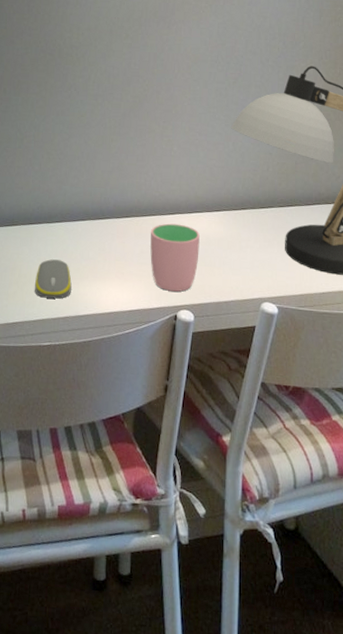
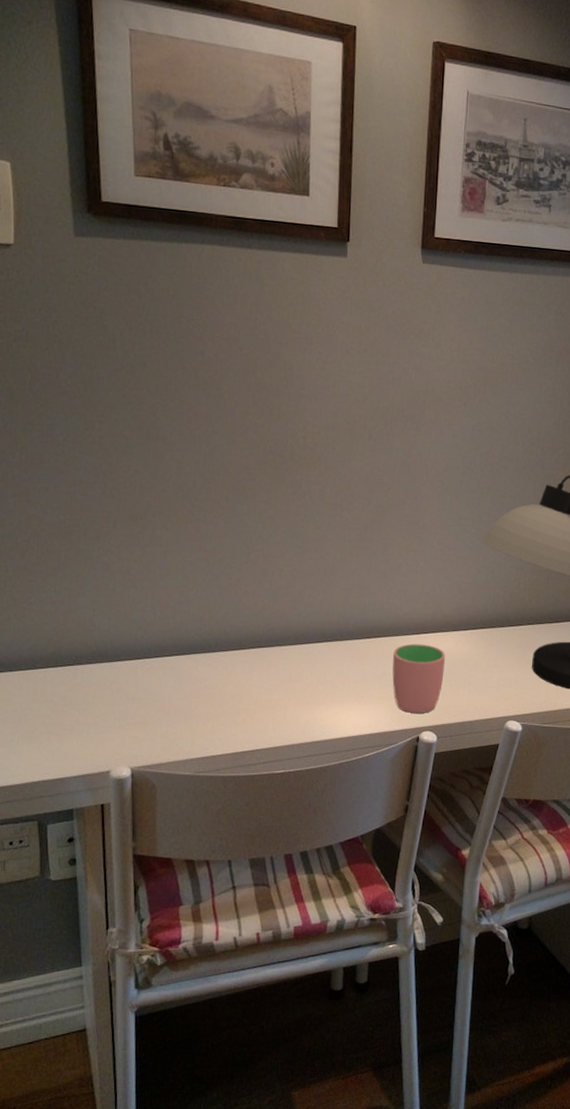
computer mouse: present [34,259,72,299] -> none [265,684,307,725]

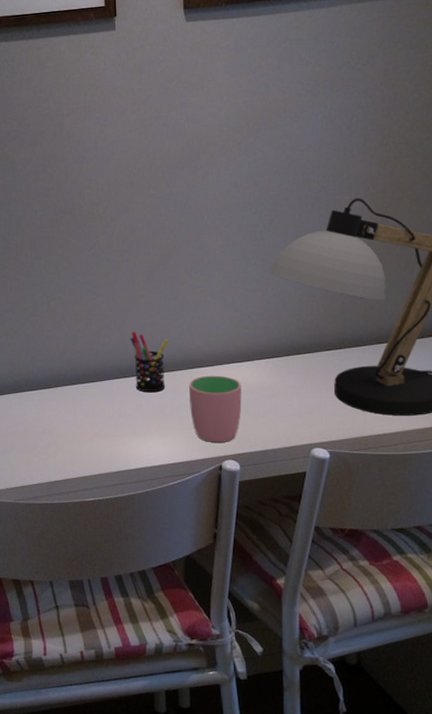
pen holder: none [336,593,377,659] -> present [130,332,169,393]

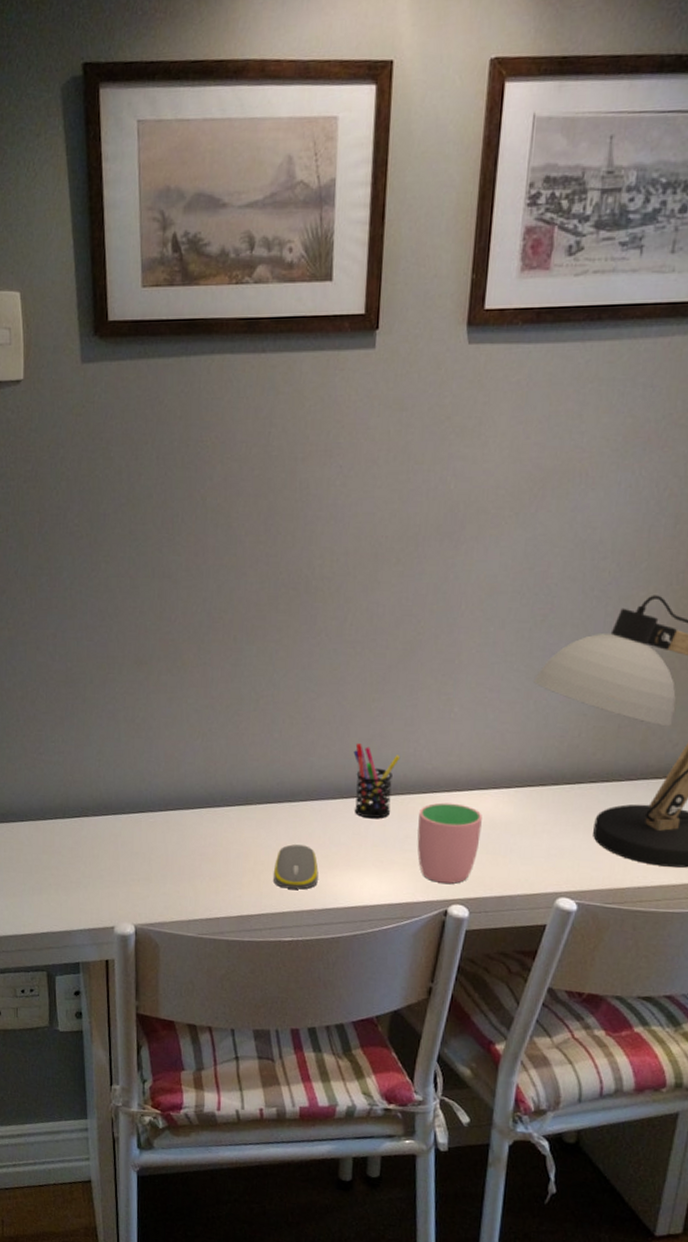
computer mouse: none [73,419,111,456] -> present [273,844,319,890]

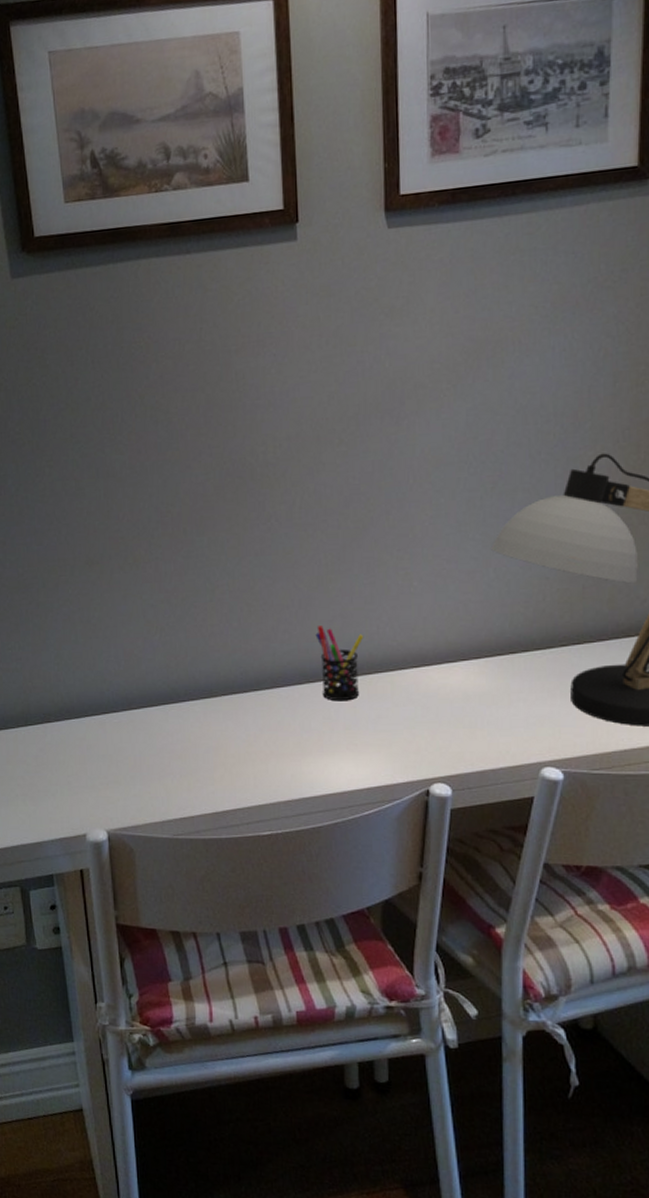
computer mouse: present [273,844,319,890] -> none [245,734,292,780]
cup: present [417,802,482,884] -> none [389,679,455,762]

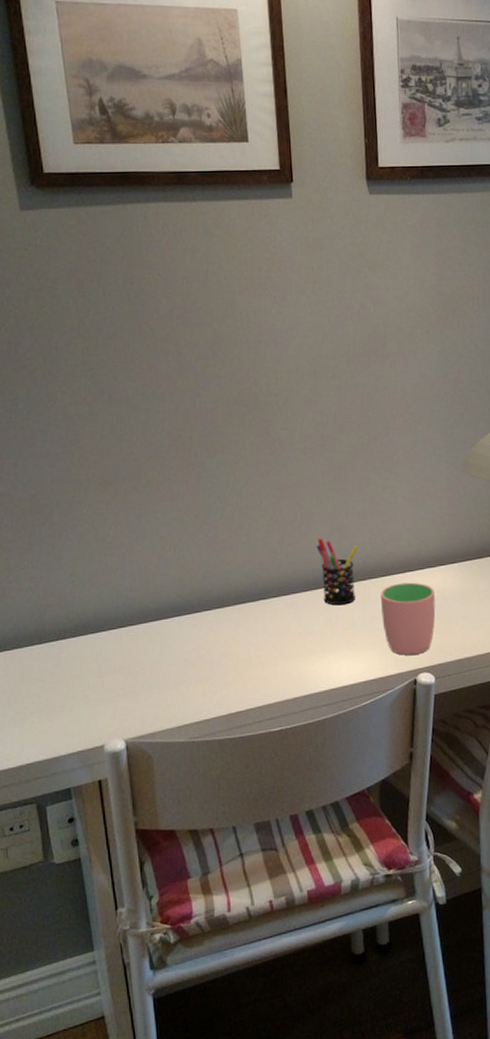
cup: none [389,679,455,762] -> present [381,582,436,655]

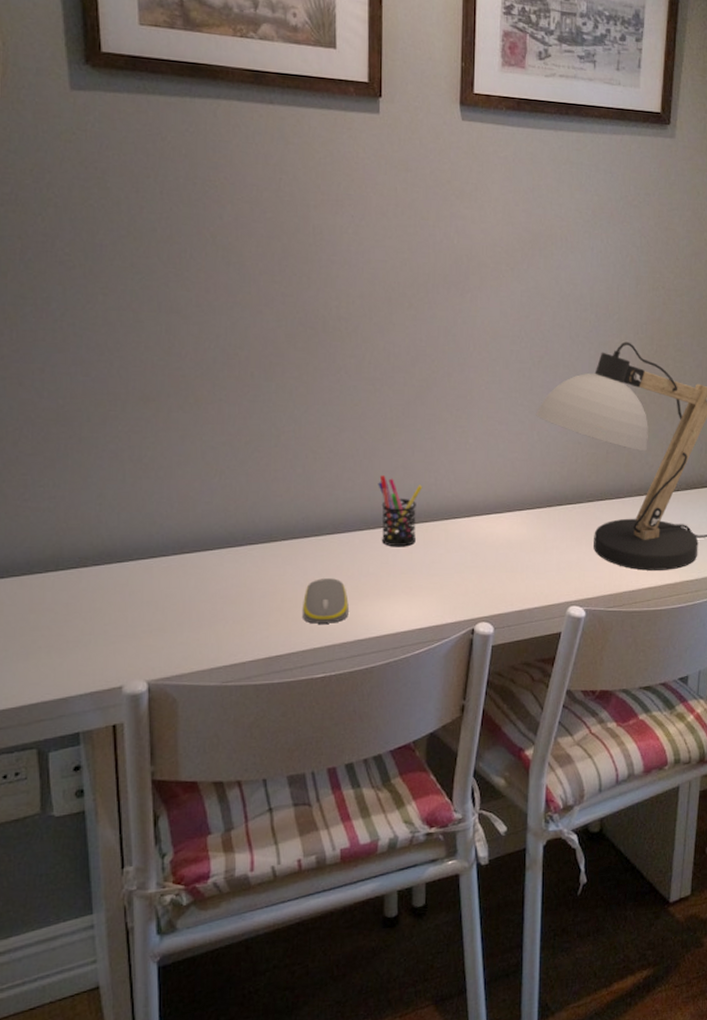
computer mouse: none [256,638,298,681] -> present [302,578,349,624]
cup: present [381,582,436,655] -> none [443,527,500,603]

